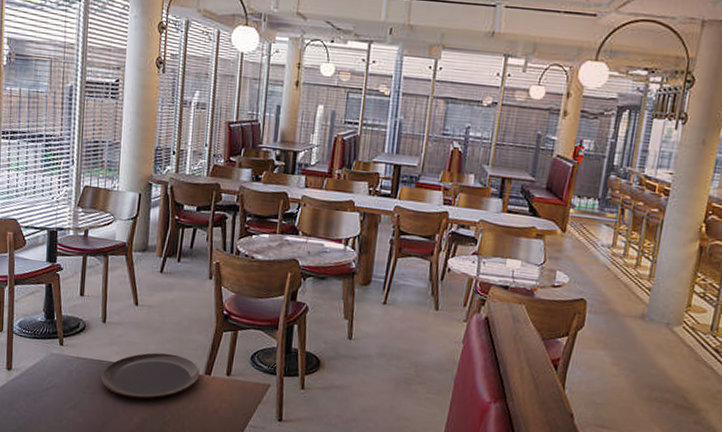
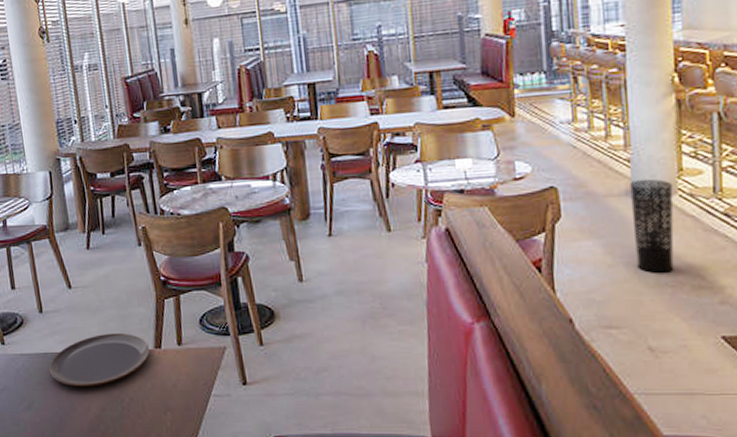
umbrella stand: none [636,307,680,391] -> present [629,178,674,274]

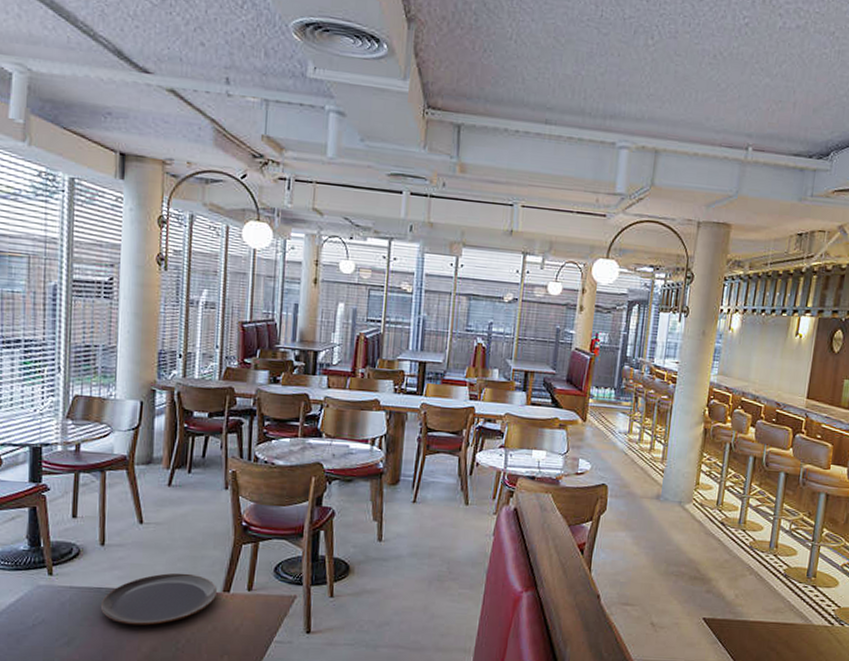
umbrella stand: present [629,178,674,274] -> none [654,487,690,565]

